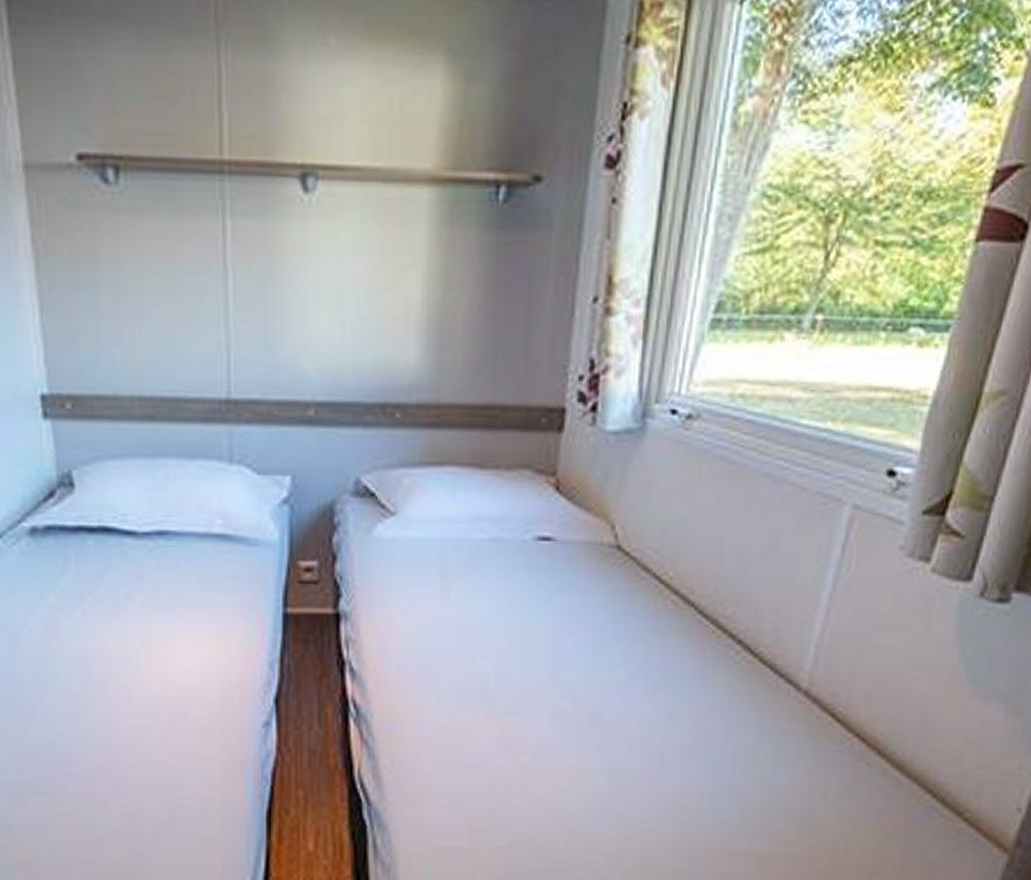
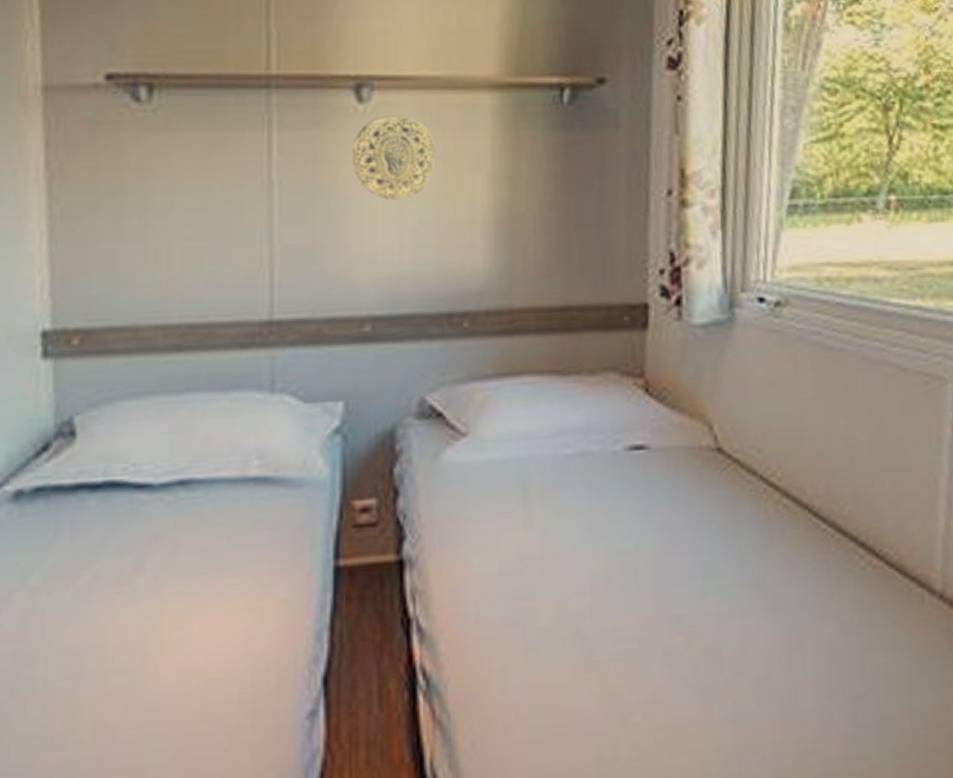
decorative plate: none [299,206,375,293] -> present [353,115,436,201]

